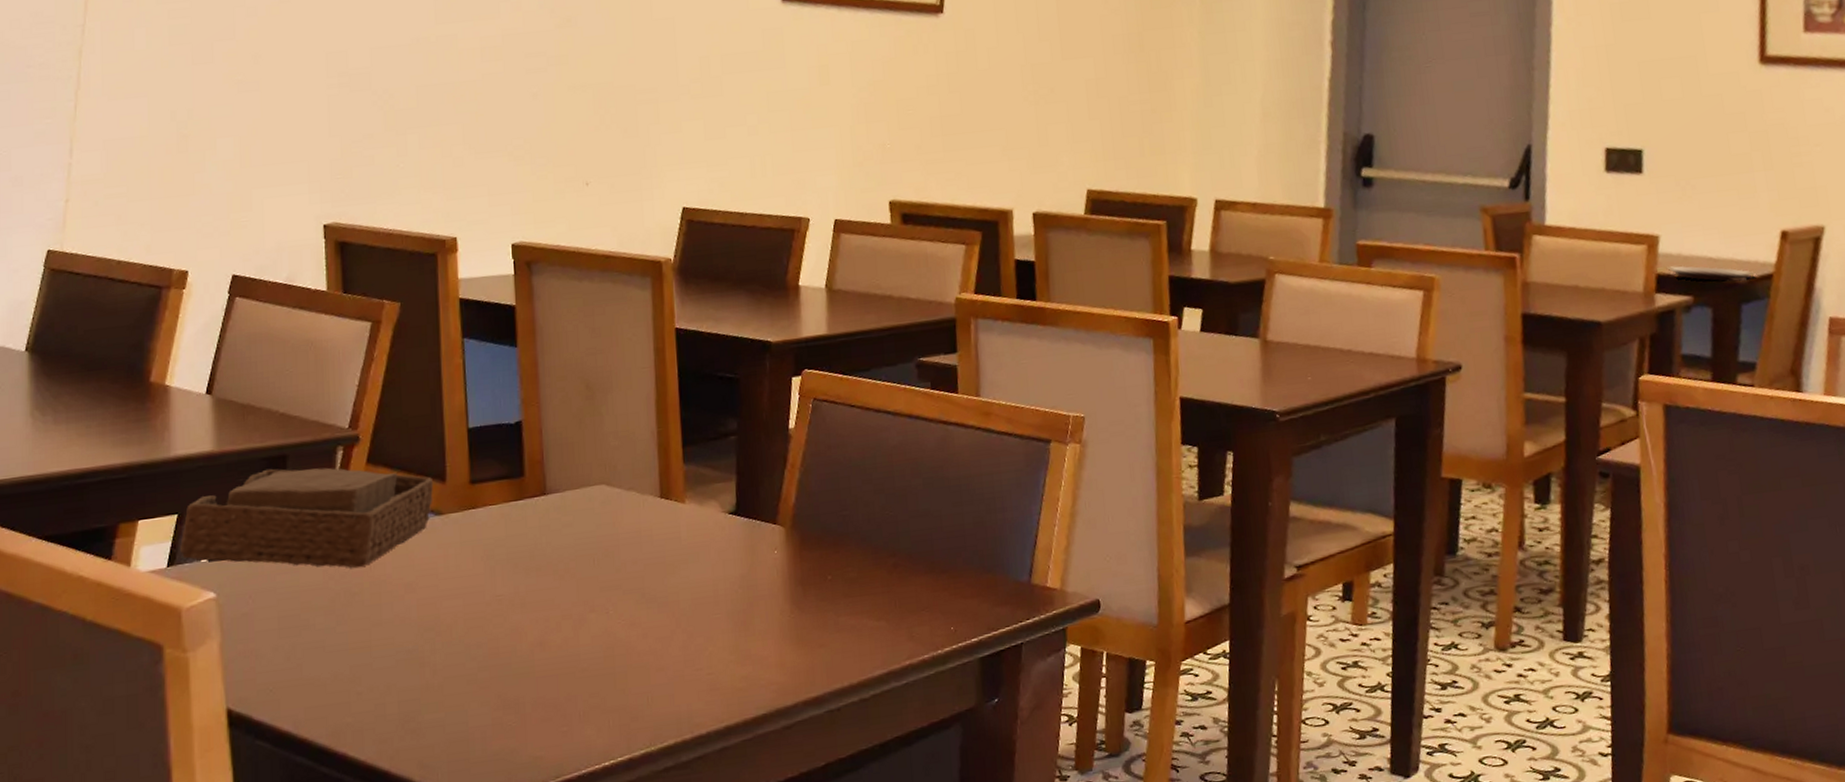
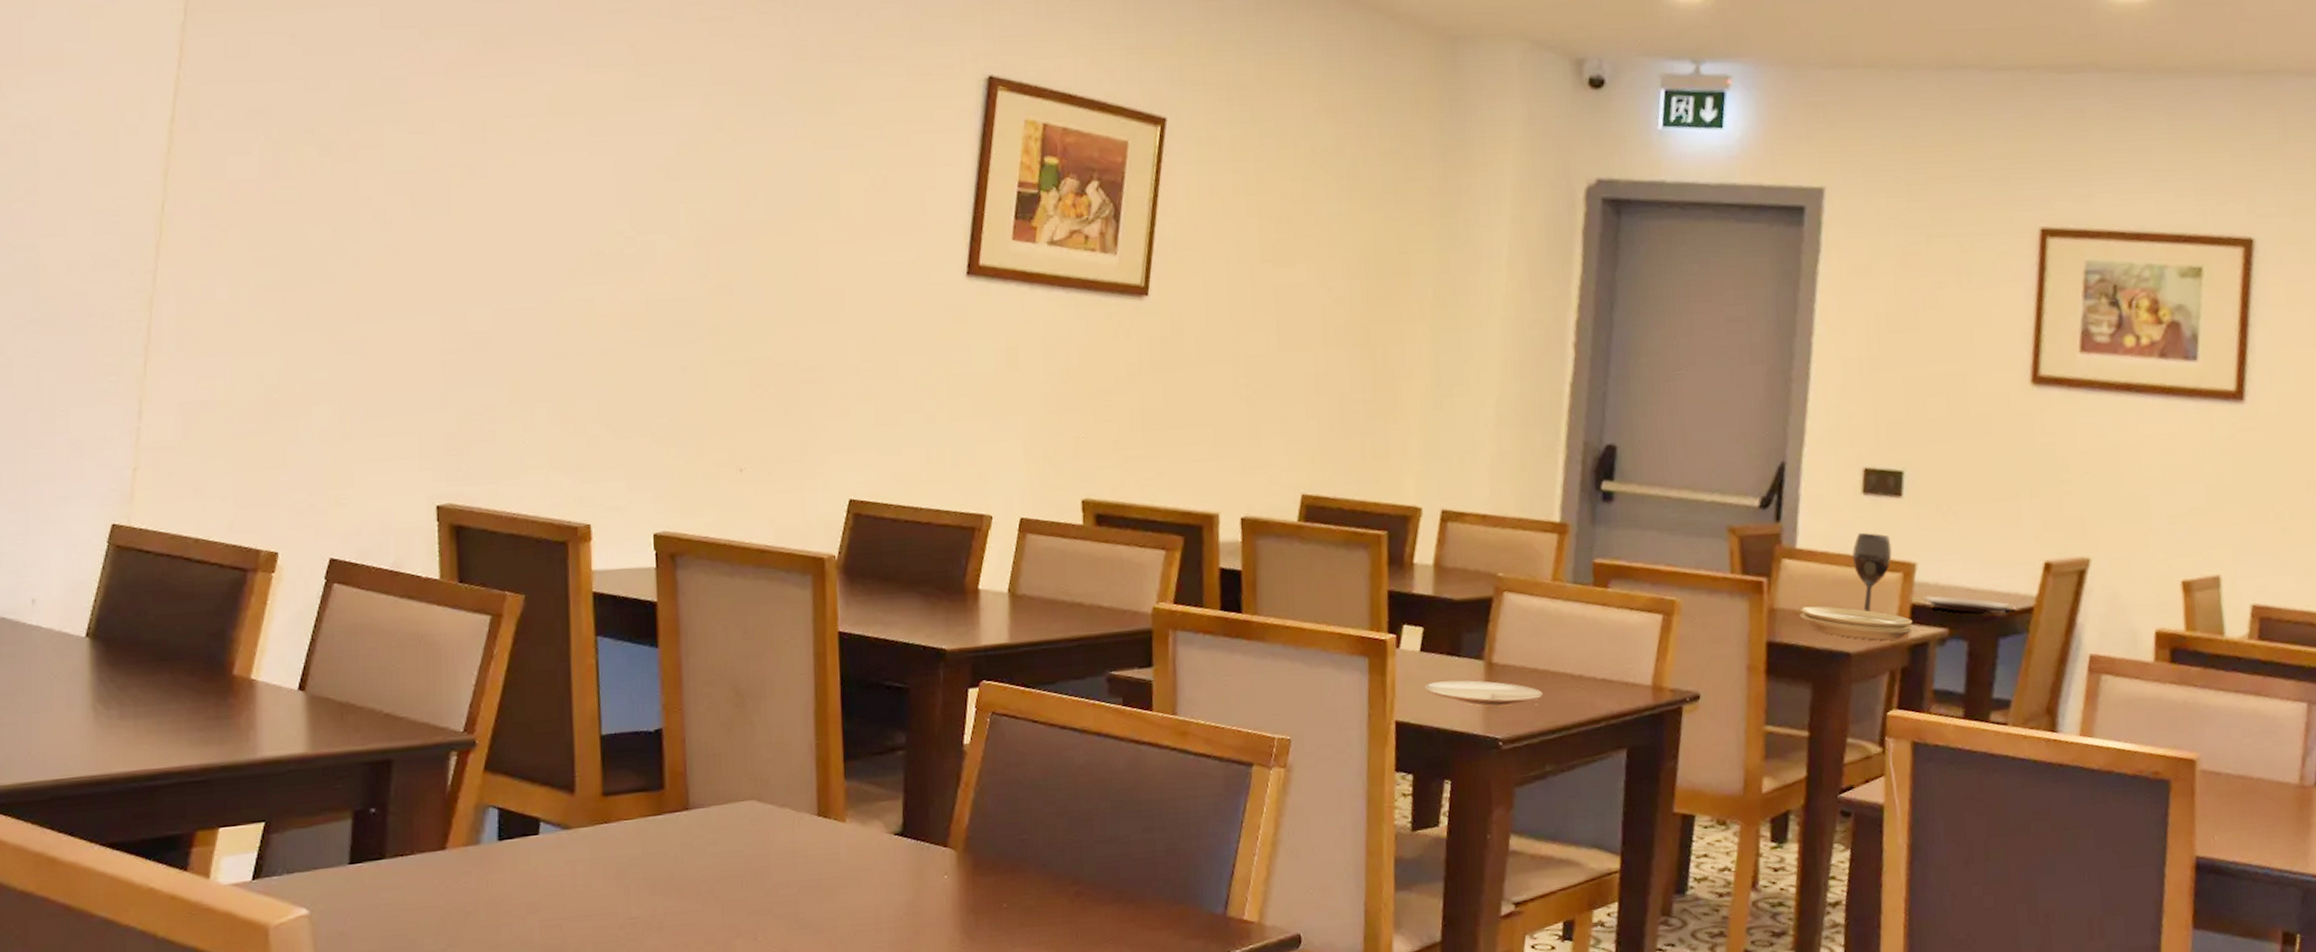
napkin holder: present [180,467,434,569] -> none [267,774,561,886]
plate: none [1205,357,1315,381] -> present [1425,680,1543,706]
plate: none [1552,278,1659,310] -> present [1800,606,1913,641]
wine glass: none [1598,208,1636,284] -> present [1852,532,1892,613]

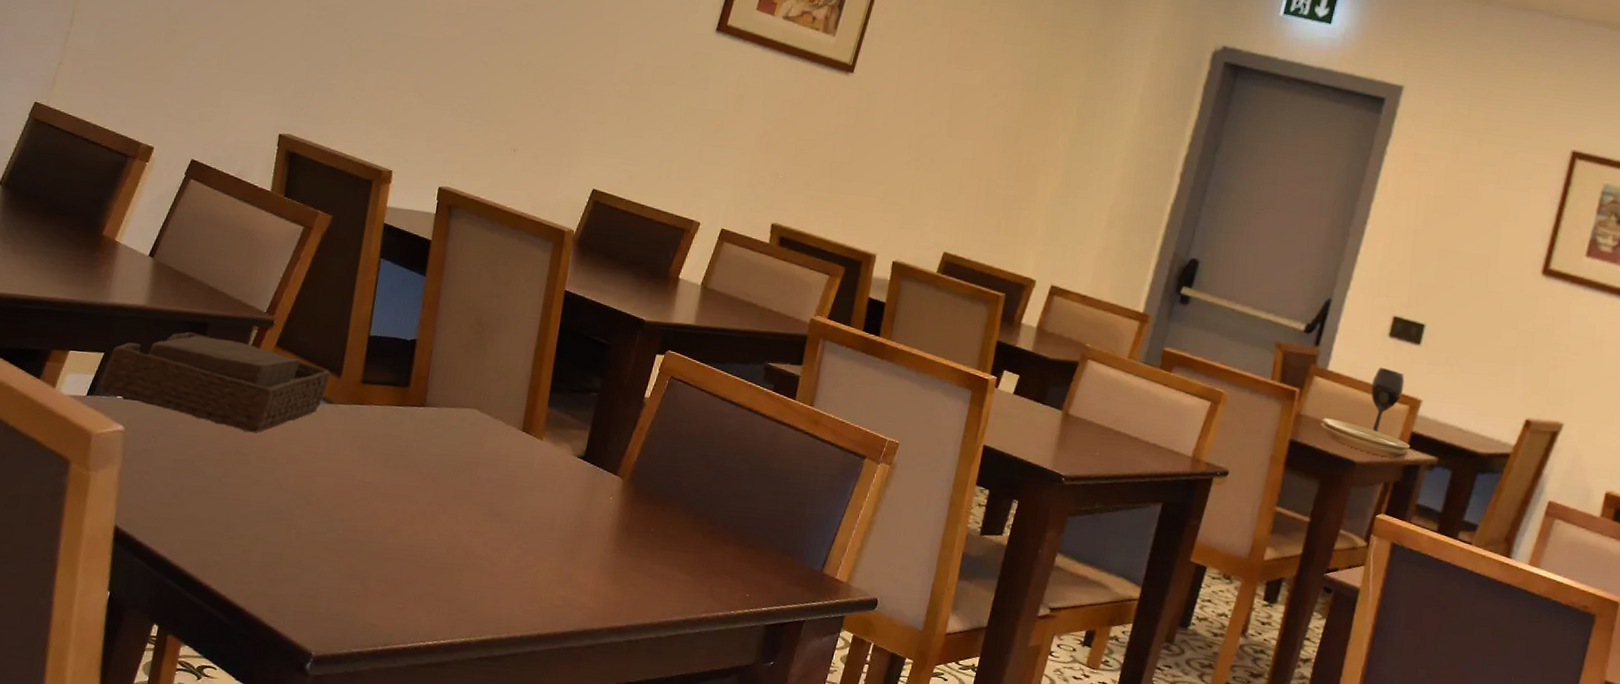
napkin holder: none [267,774,561,886] -> present [100,331,331,433]
plate: present [1425,680,1543,706] -> none [1011,420,1104,451]
plate: present [1922,595,2017,615] -> none [1421,427,1497,455]

